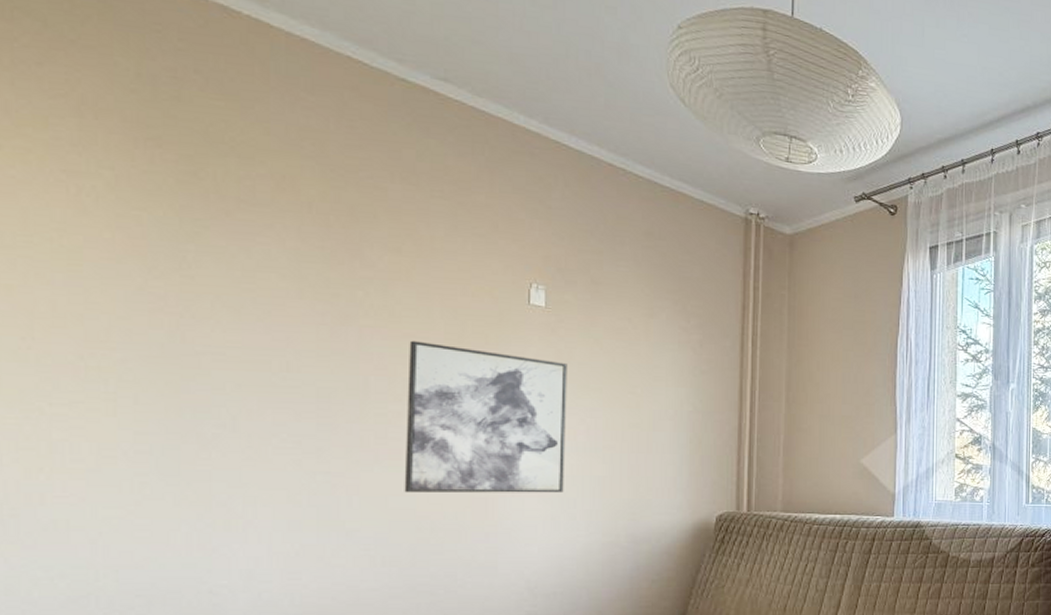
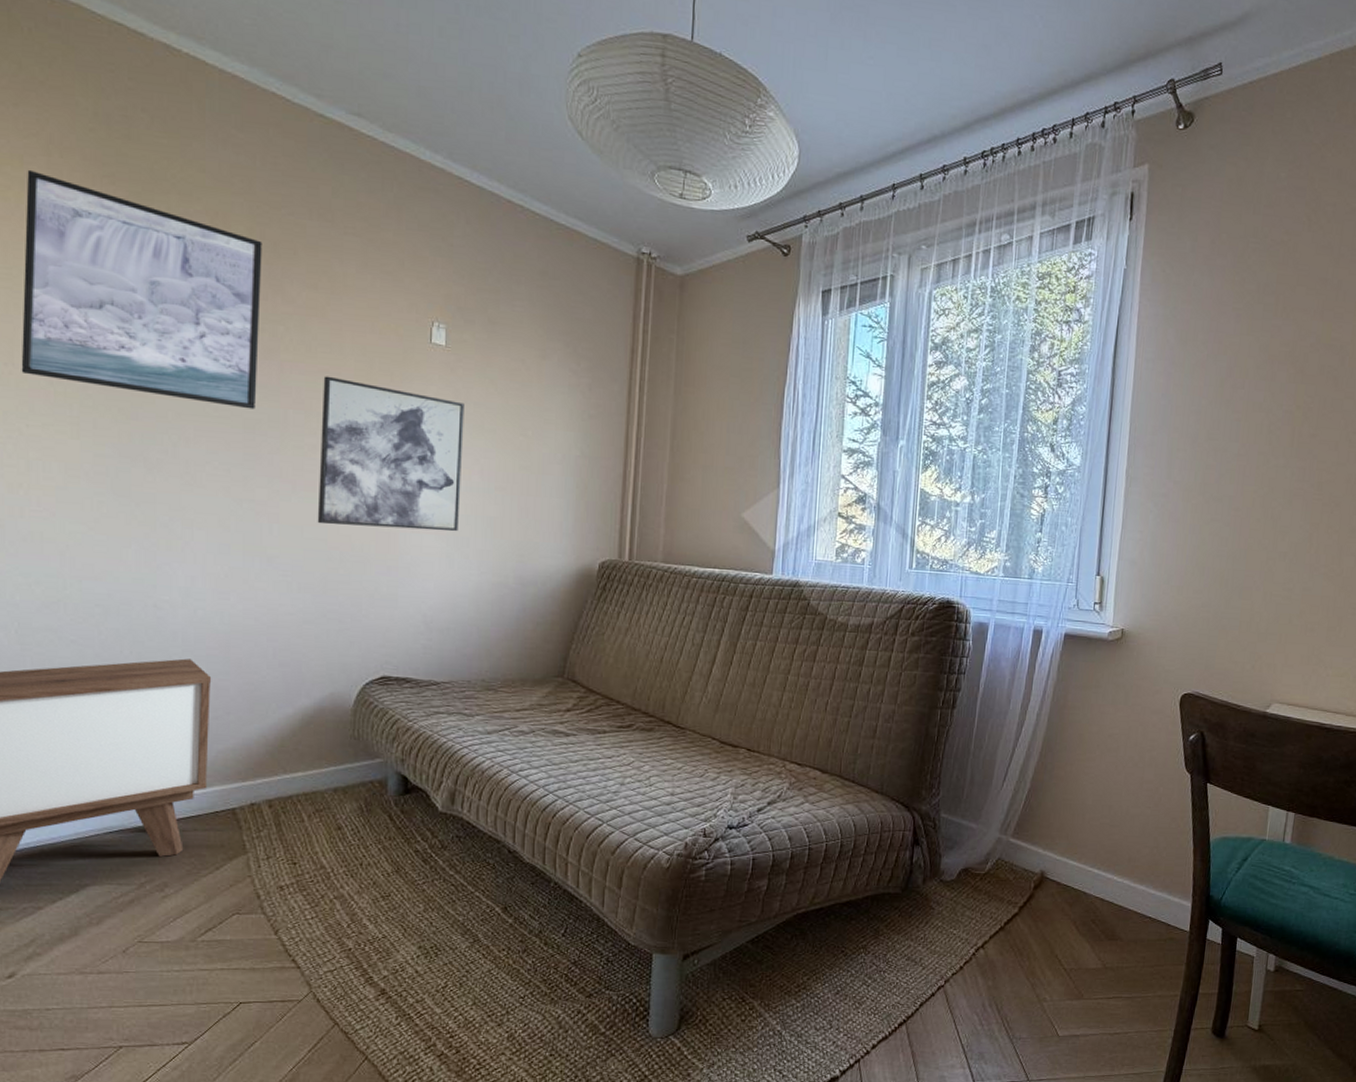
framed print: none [43,131,337,378] -> present [21,169,262,410]

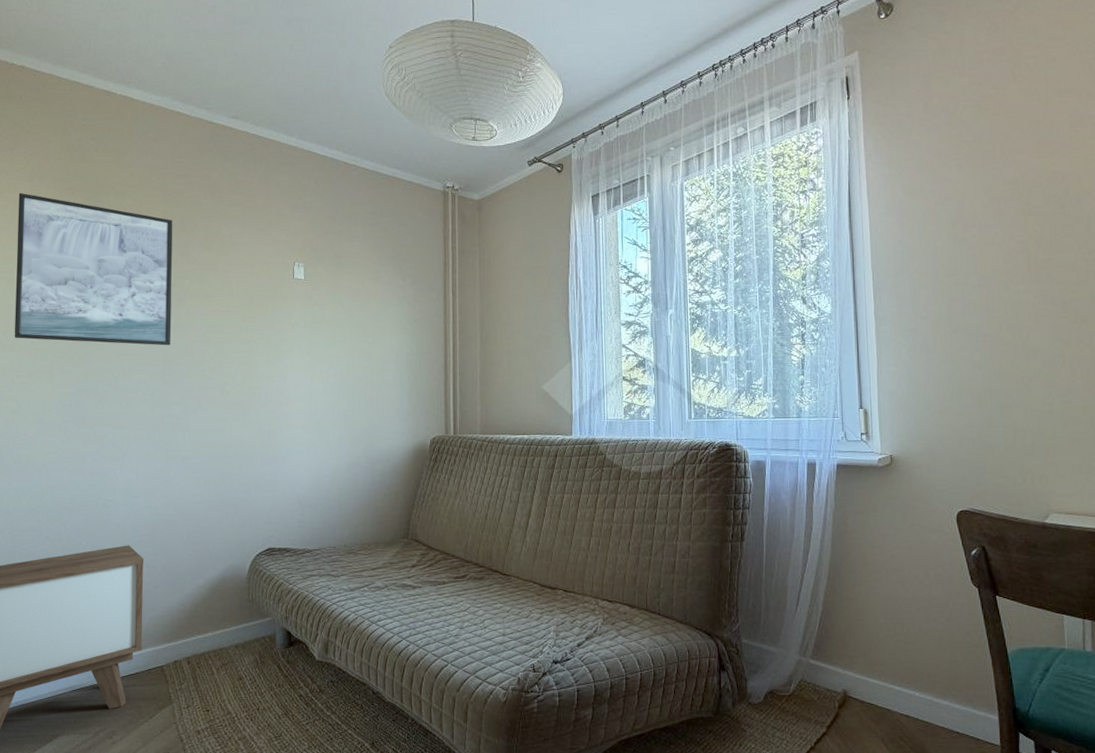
wall art: present [317,376,465,532] -> none [216,313,321,429]

